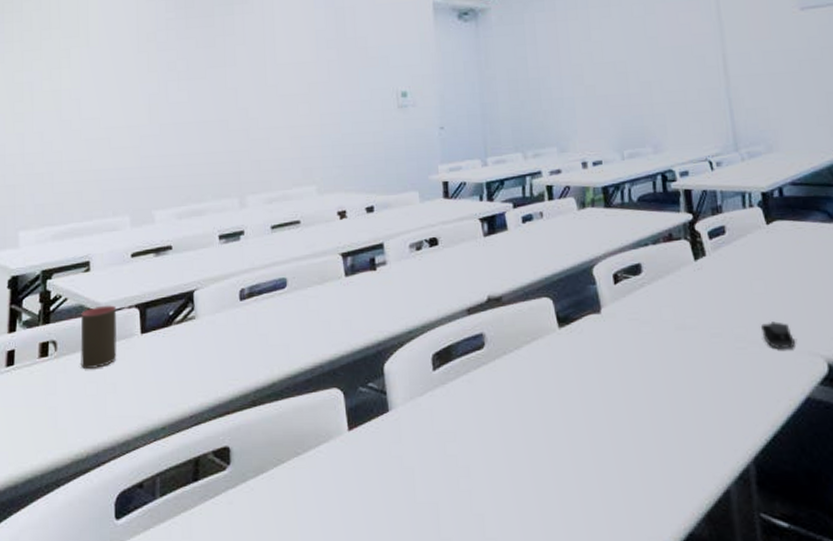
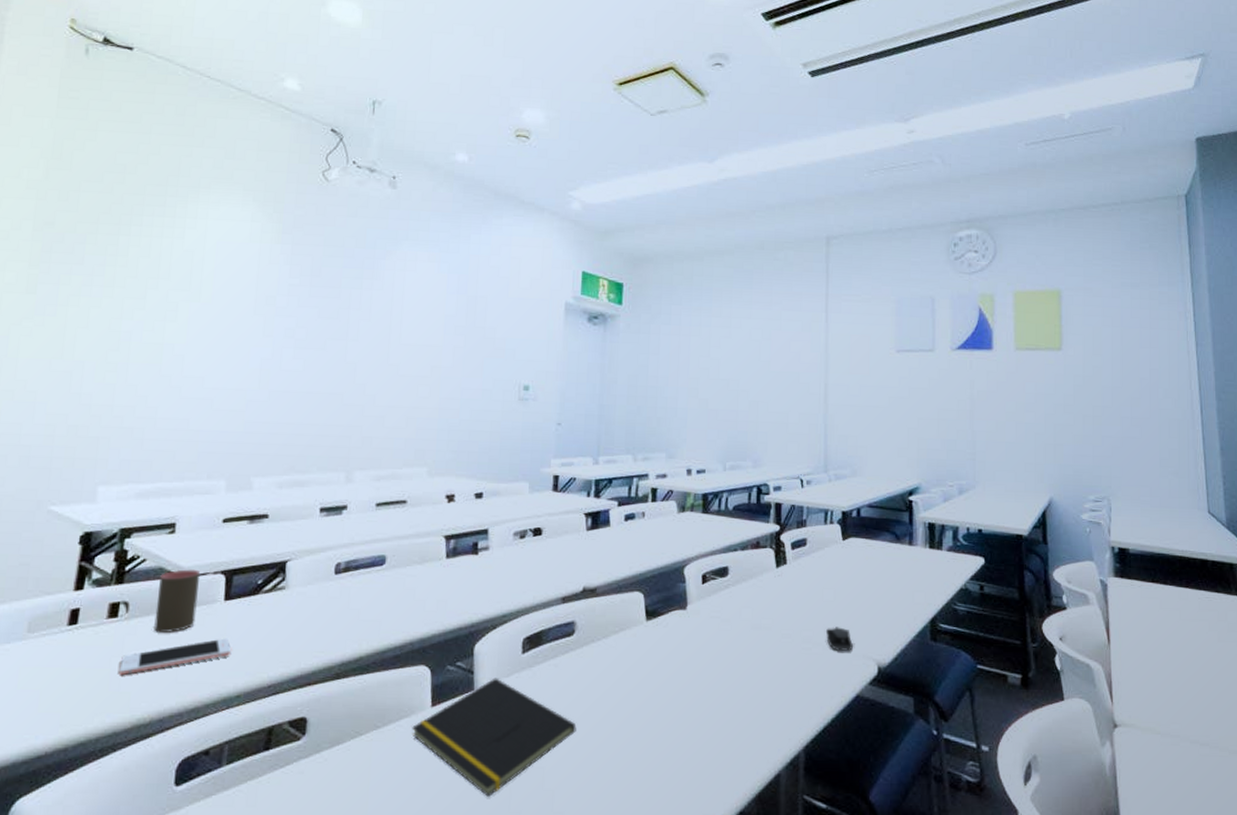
cell phone: none [54,371,153,413] -> present [119,638,232,676]
notepad: none [332,397,499,523] -> present [412,678,577,797]

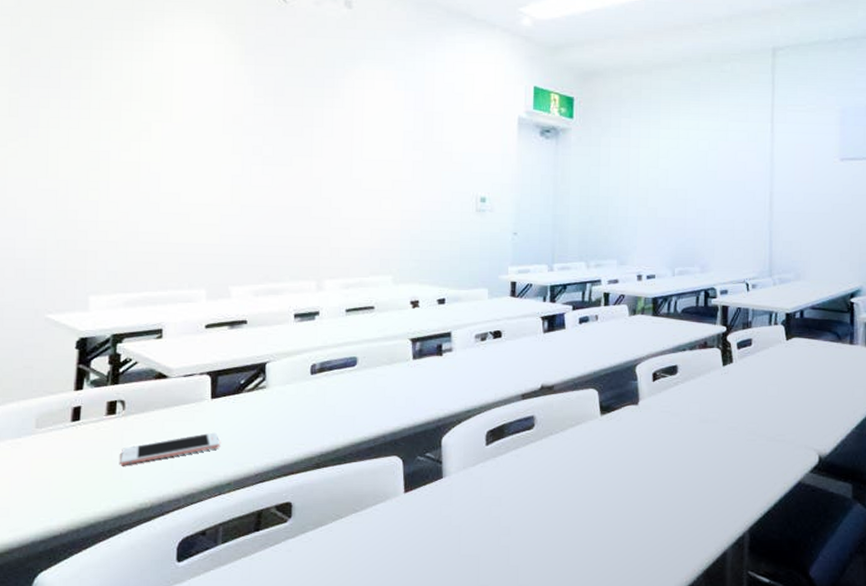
cup: present [154,569,200,633] -> none [149,371,187,428]
notepad: present [412,678,577,797] -> none [387,467,538,572]
computer mouse: present [825,627,853,651] -> none [769,420,795,442]

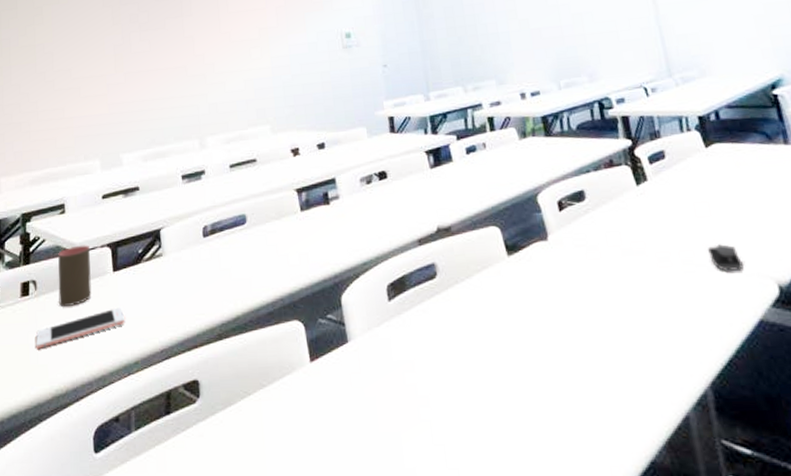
cup: none [149,371,187,428] -> present [58,245,92,306]
computer mouse: none [769,420,795,442] -> present [707,244,744,271]

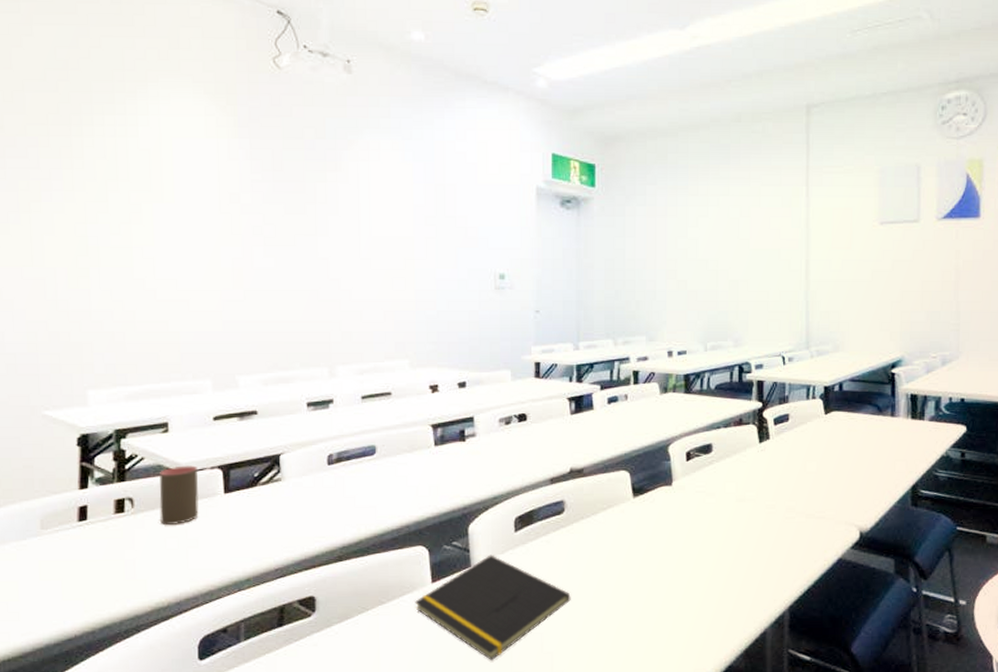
cell phone: present [36,307,125,350] -> none [132,528,237,565]
notepad: none [295,328,457,454] -> present [415,555,571,660]
computer mouse: present [707,244,744,271] -> none [808,496,835,519]

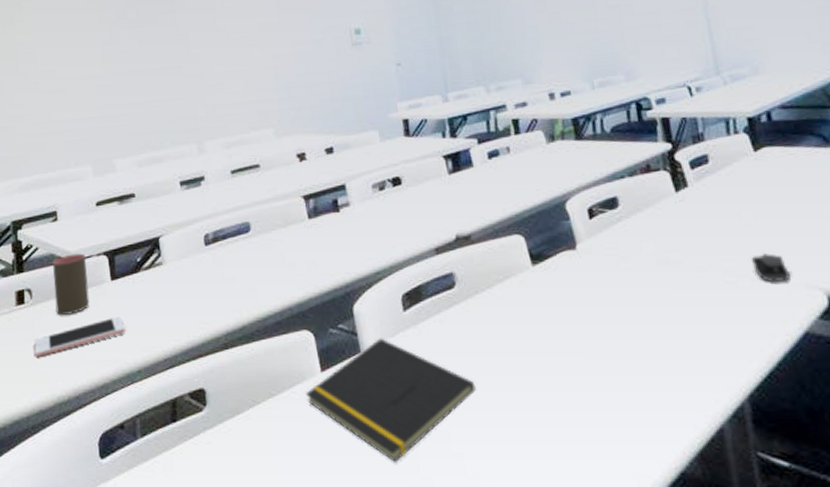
cell phone: none [132,528,237,565] -> present [34,316,126,358]
computer mouse: none [808,496,835,519] -> present [750,253,790,282]

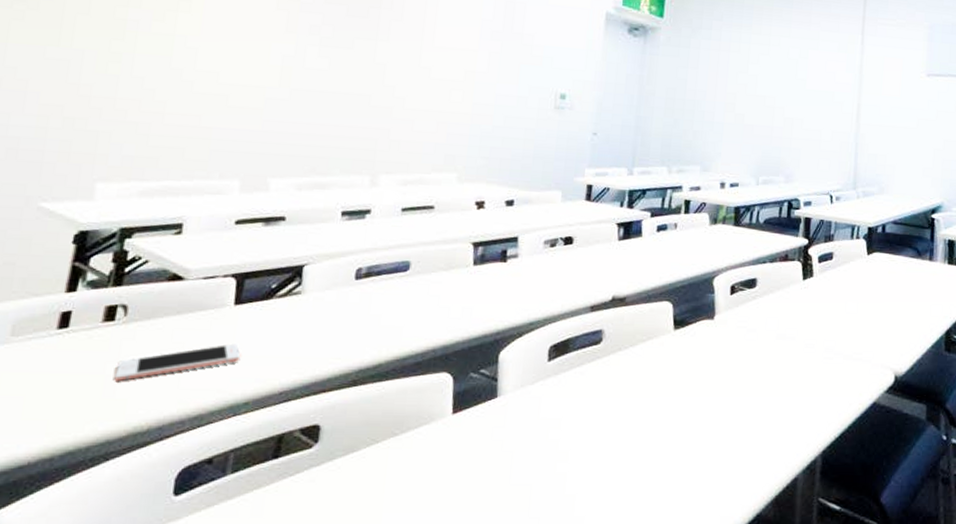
cup: present [52,253,90,315] -> none [155,272,208,337]
notepad: present [306,338,476,462] -> none [431,385,600,503]
computer mouse: present [750,253,790,282] -> none [847,337,872,361]

